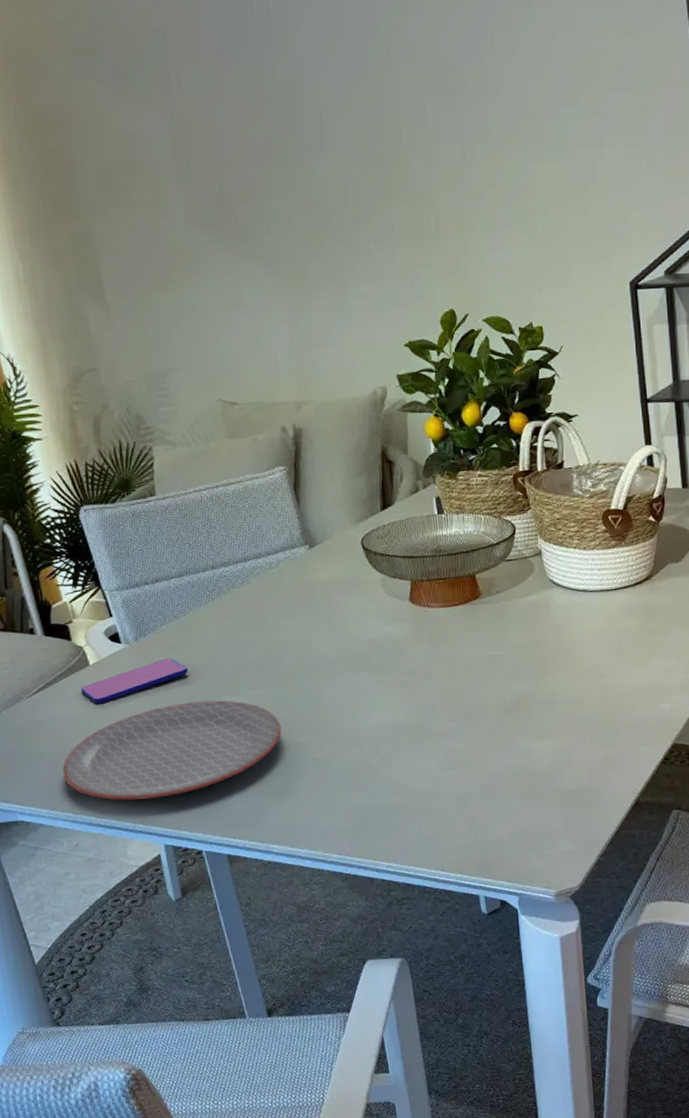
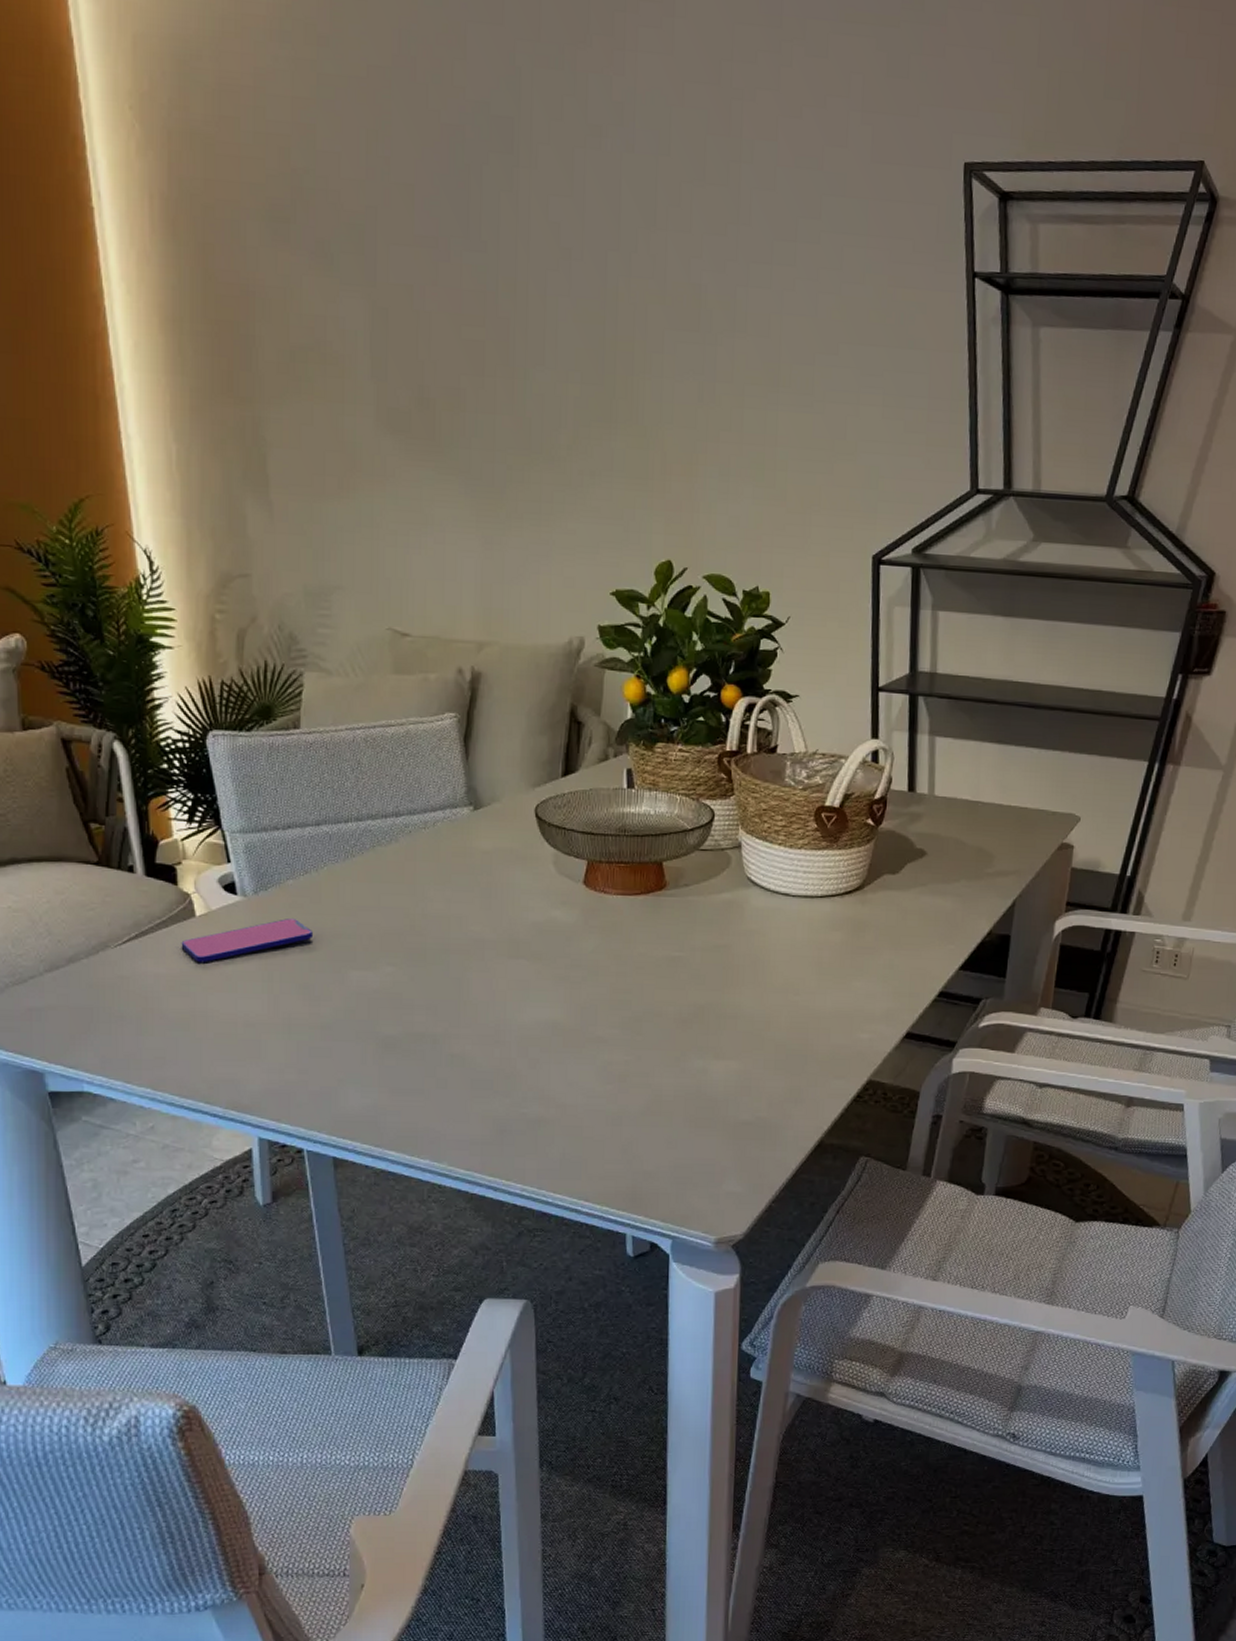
plate: present [62,700,282,801] -> none [146,972,415,1082]

